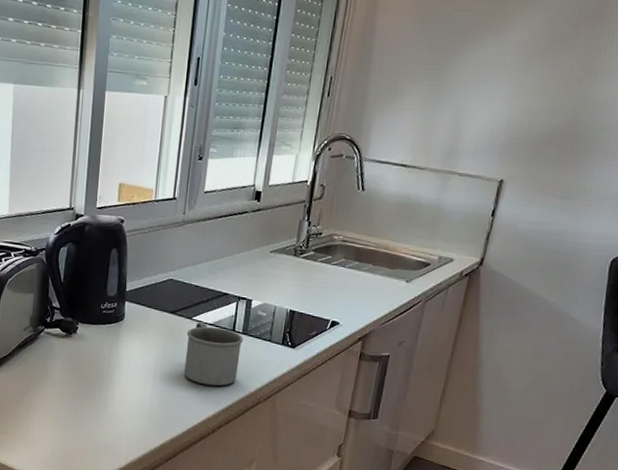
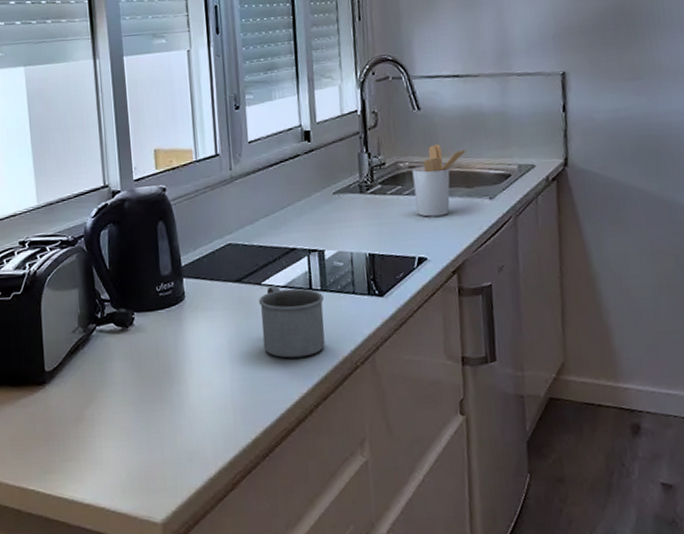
utensil holder: none [339,224,398,289] -> present [412,143,468,217]

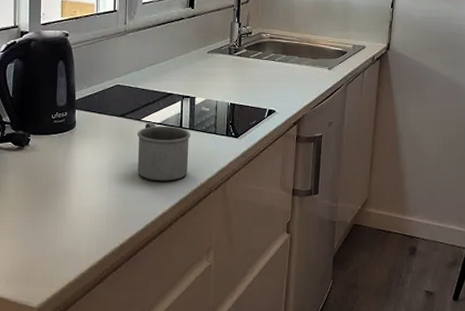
utensil holder: present [412,143,468,217] -> none [272,21,317,79]

